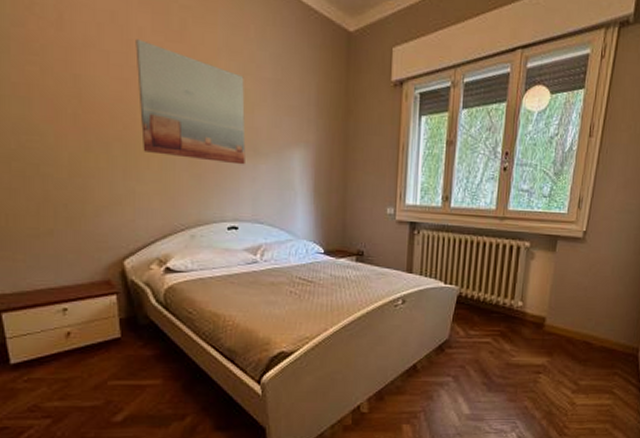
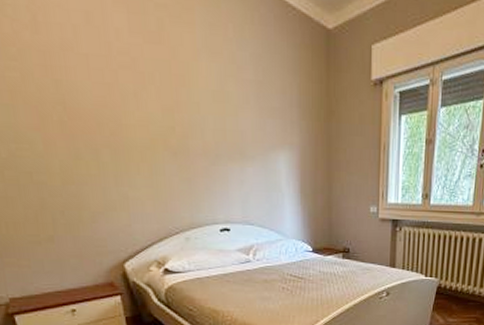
wall art: present [135,39,246,165] -> none [113,41,233,168]

